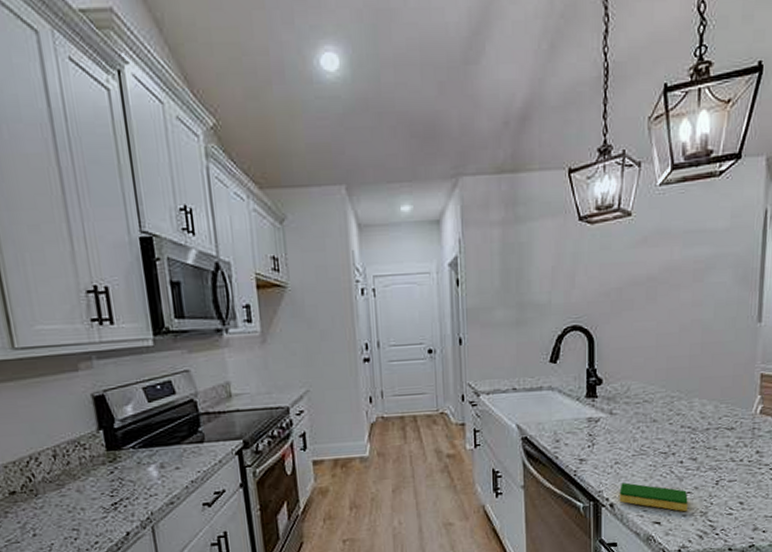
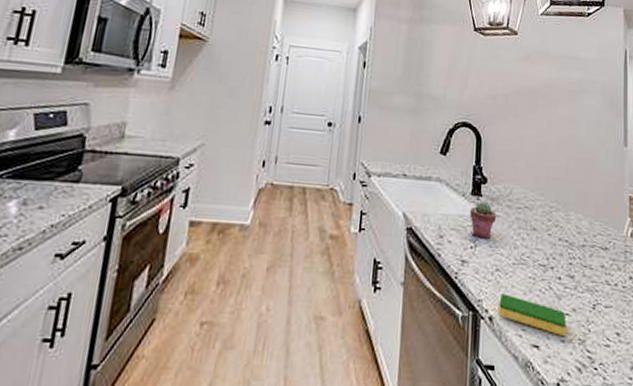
potted succulent: none [586,401,614,437] -> present [470,201,497,239]

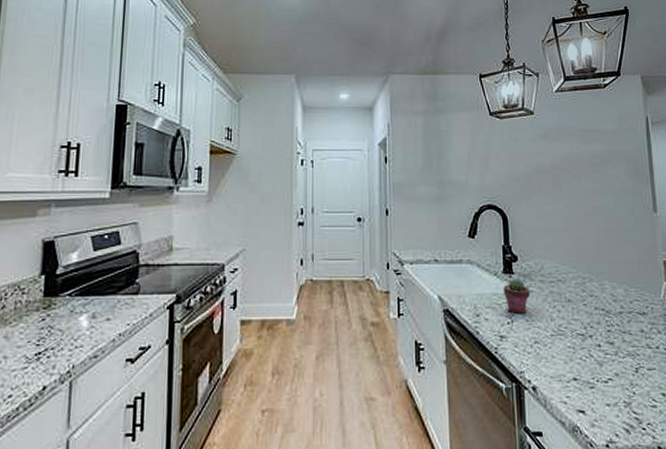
dish sponge: present [498,293,566,337] -> none [541,364,611,401]

